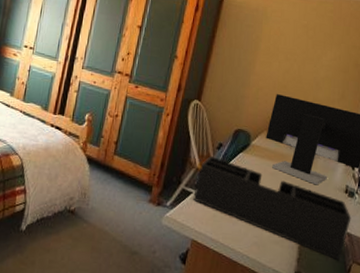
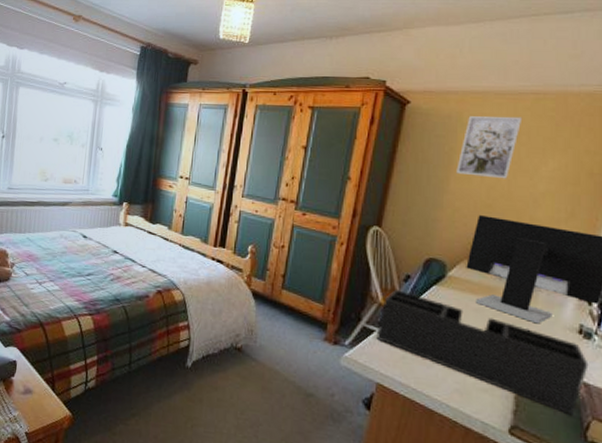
wall art: none [261,11,310,65] -> present [456,116,523,179]

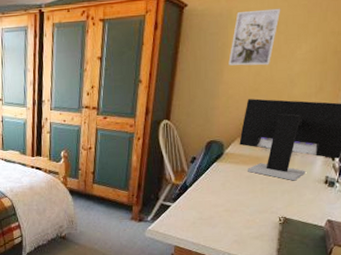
desk organizer: present [376,289,589,416] -> none [172,169,332,246]

